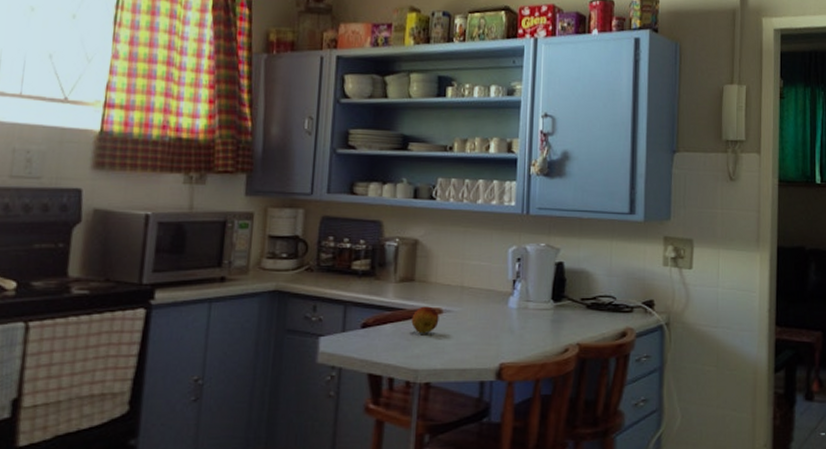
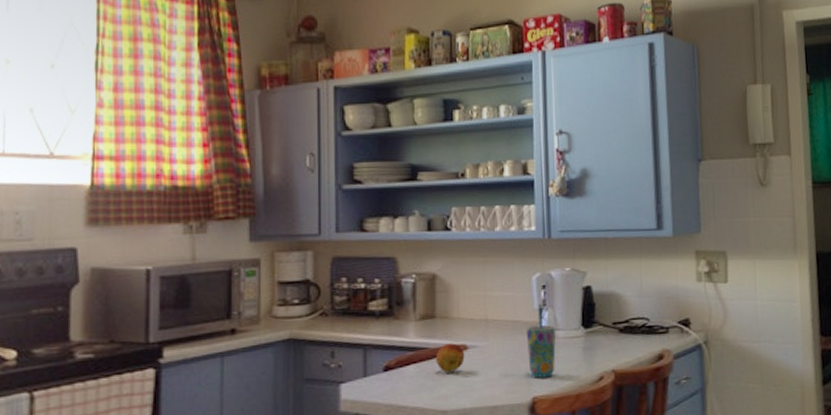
cup: none [498,276,528,346] -> present [527,304,557,378]

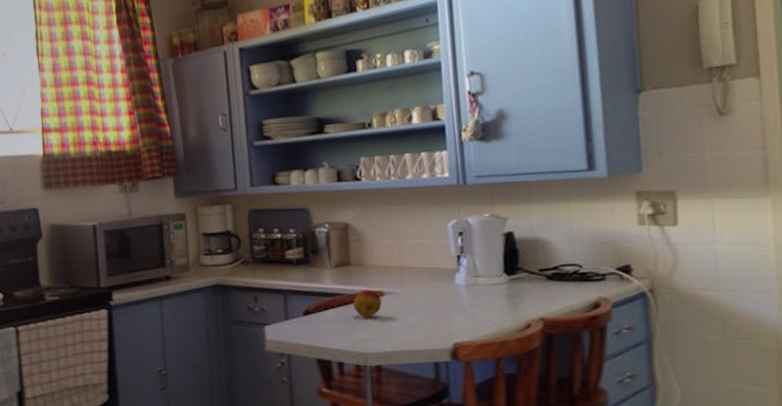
cup: present [527,304,557,378] -> none [444,251,477,325]

